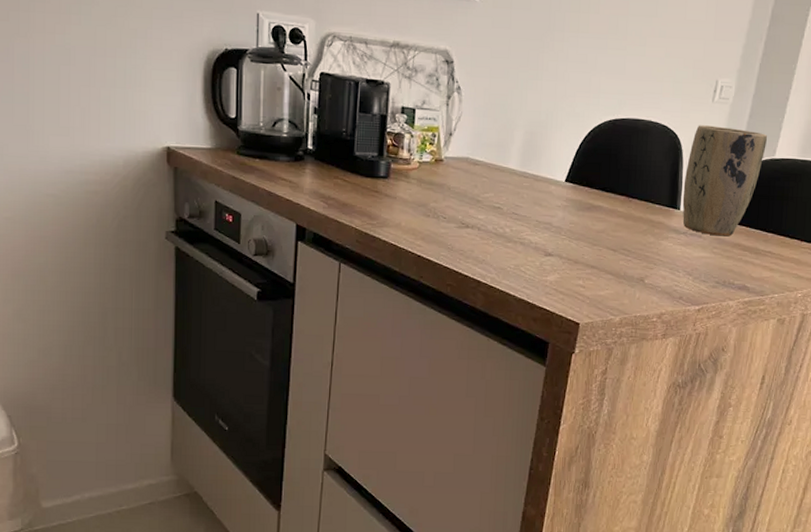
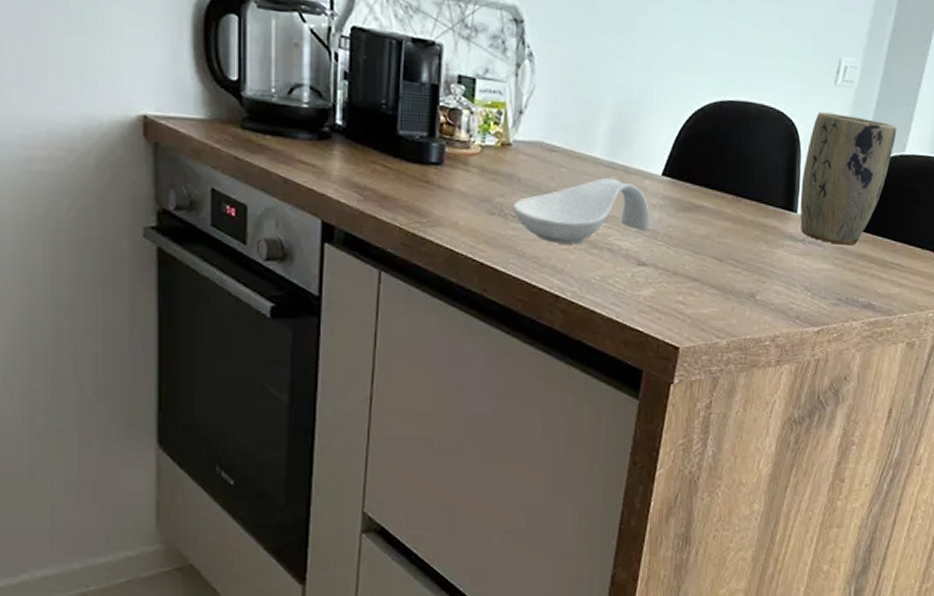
spoon rest: none [443,184,556,239] -> present [512,177,650,244]

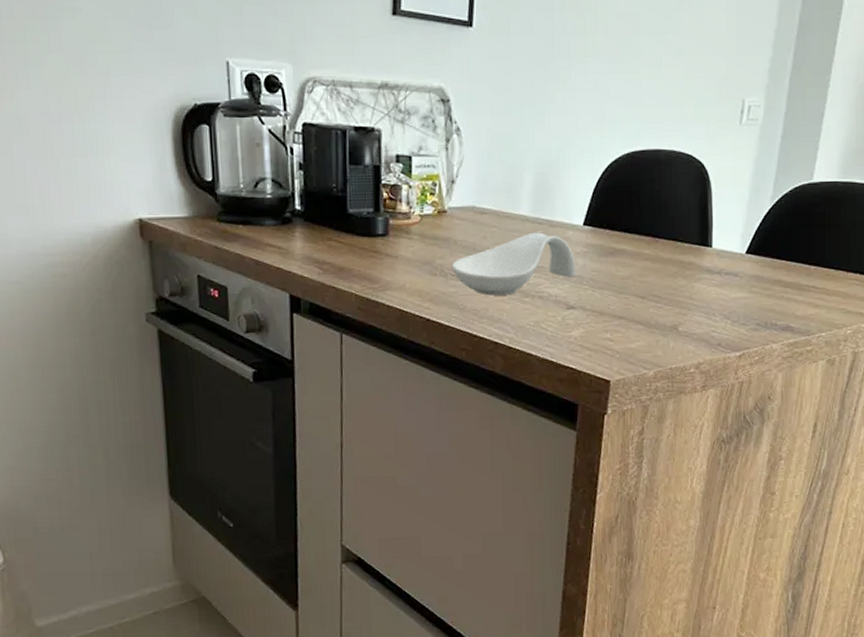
plant pot: present [800,112,896,245] -> none [714,151,803,273]

